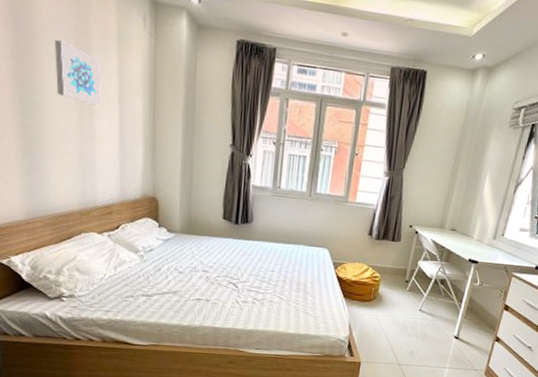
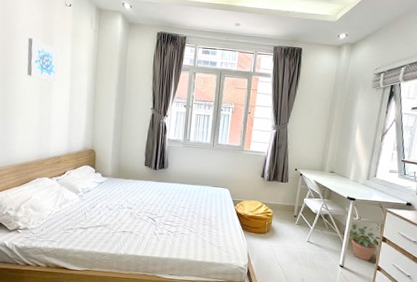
potted plant: none [466,290,503,331] -> present [348,224,381,261]

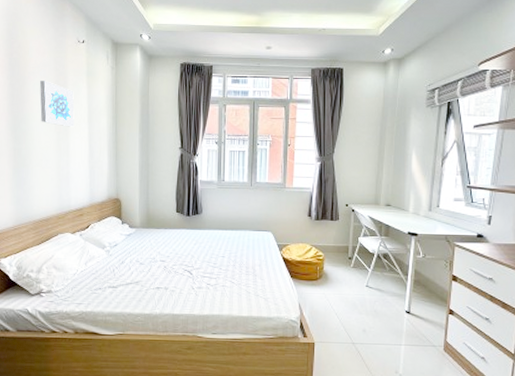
potted plant: present [348,224,381,261] -> none [412,262,451,304]

